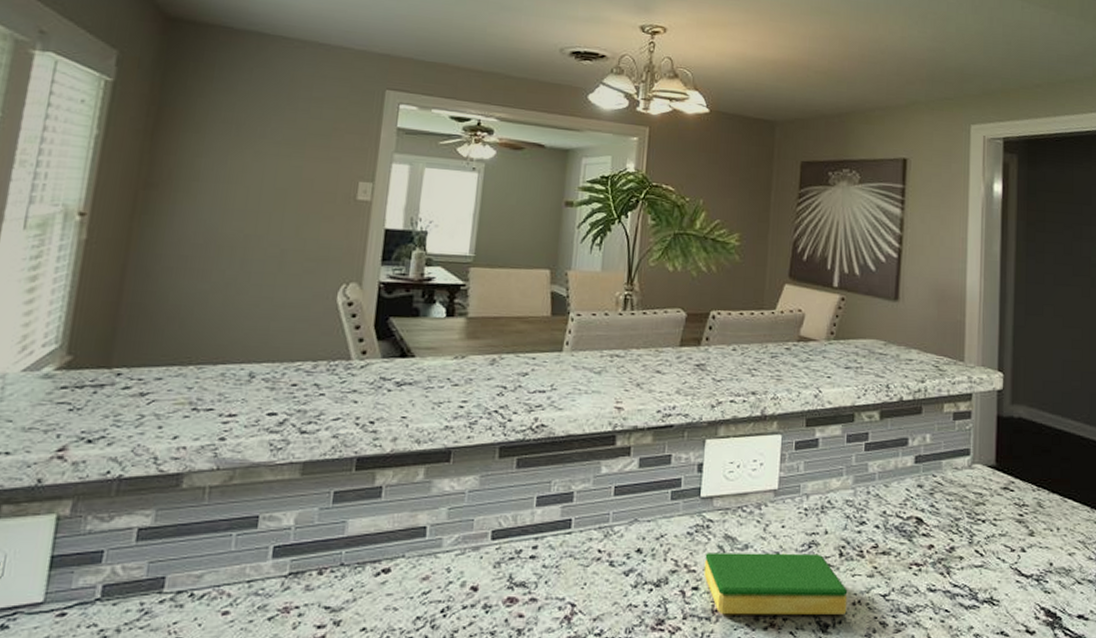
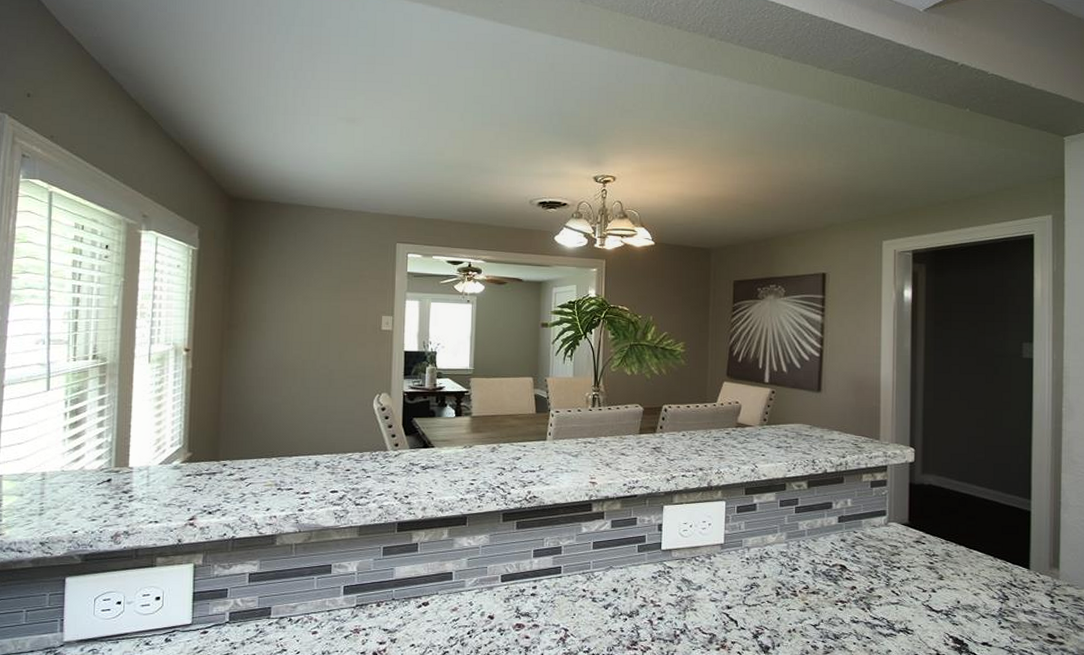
dish sponge: present [704,553,848,615] -> none [667,592,784,639]

